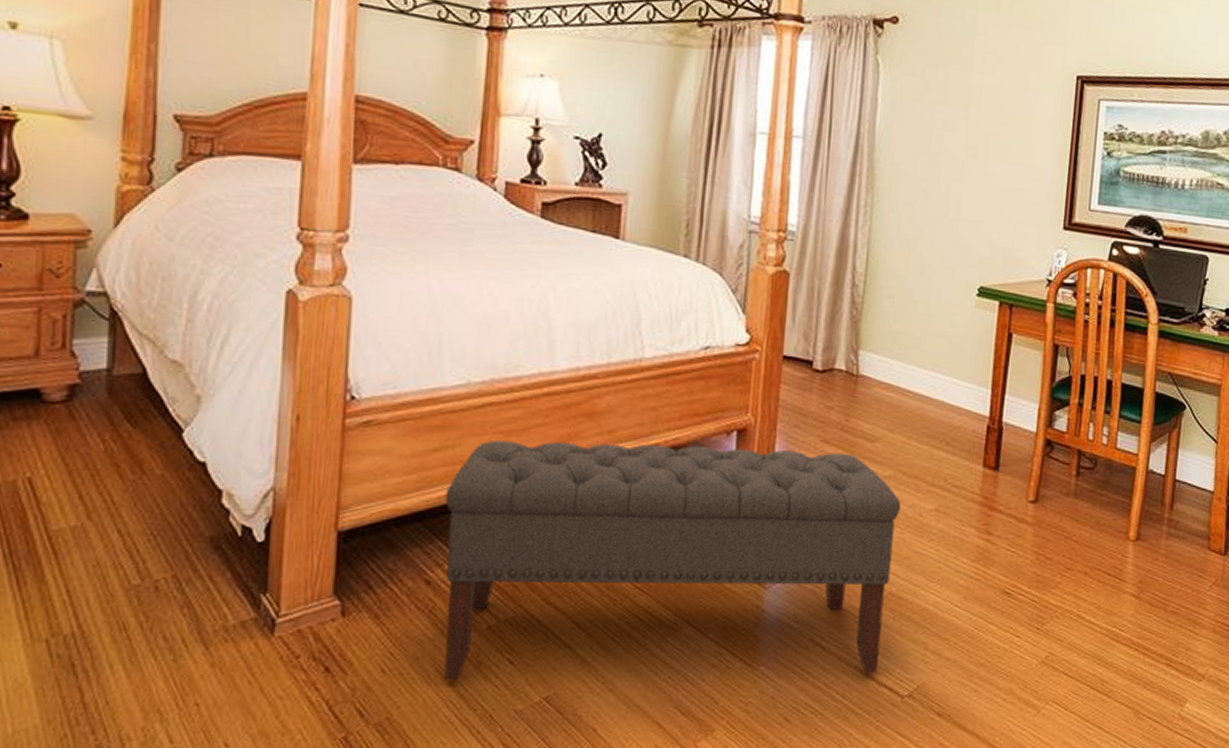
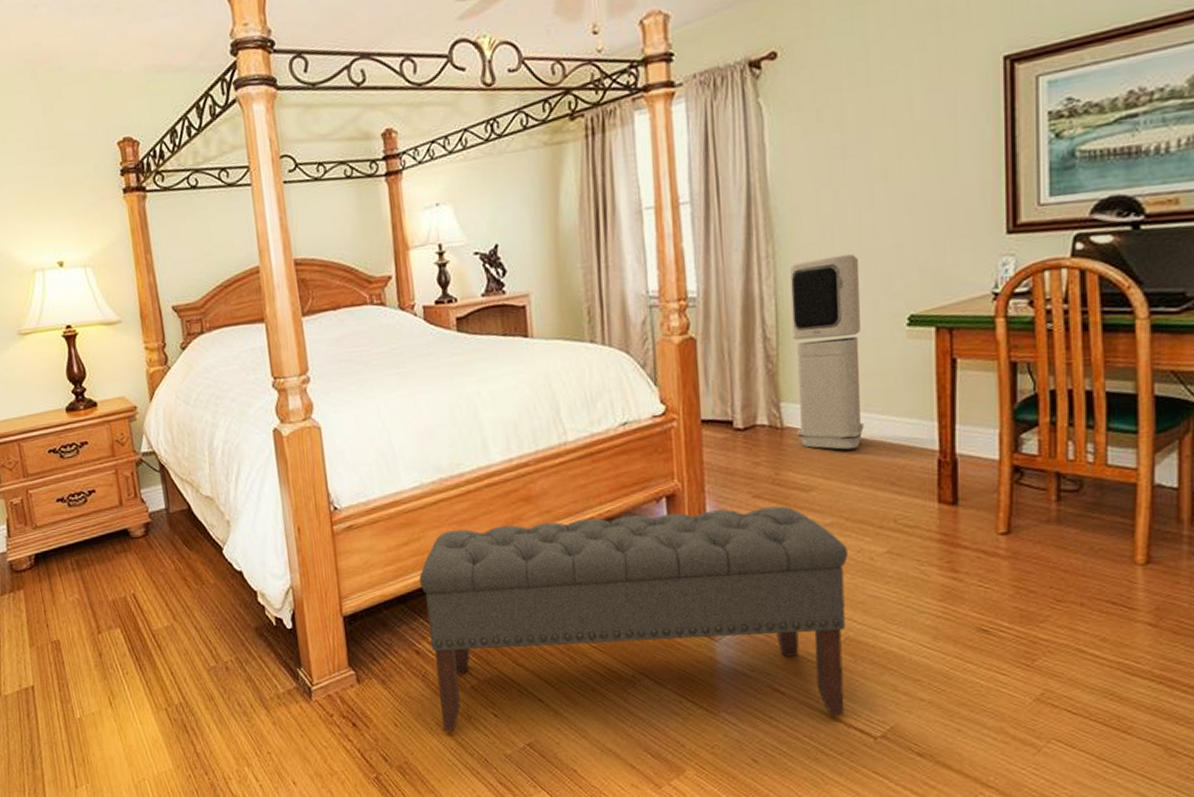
air purifier: none [870,217,944,405] -> present [790,254,864,450]

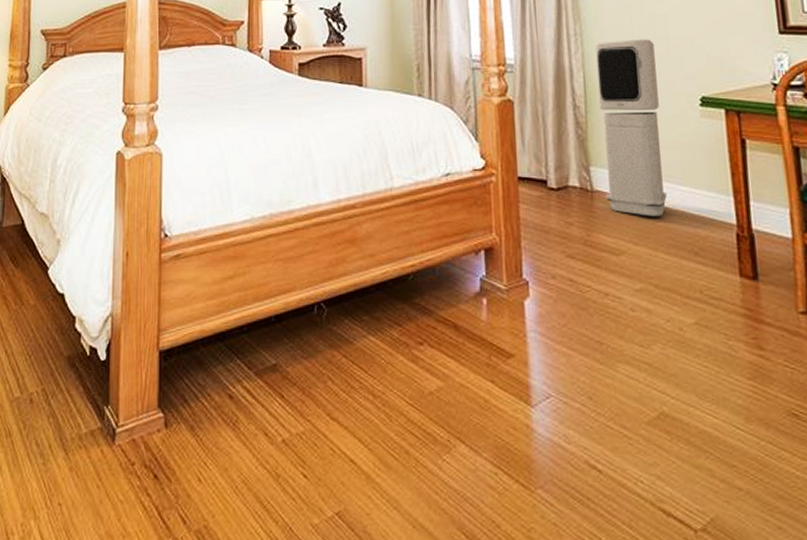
bench: present [419,506,848,732] -> none [240,265,663,503]

